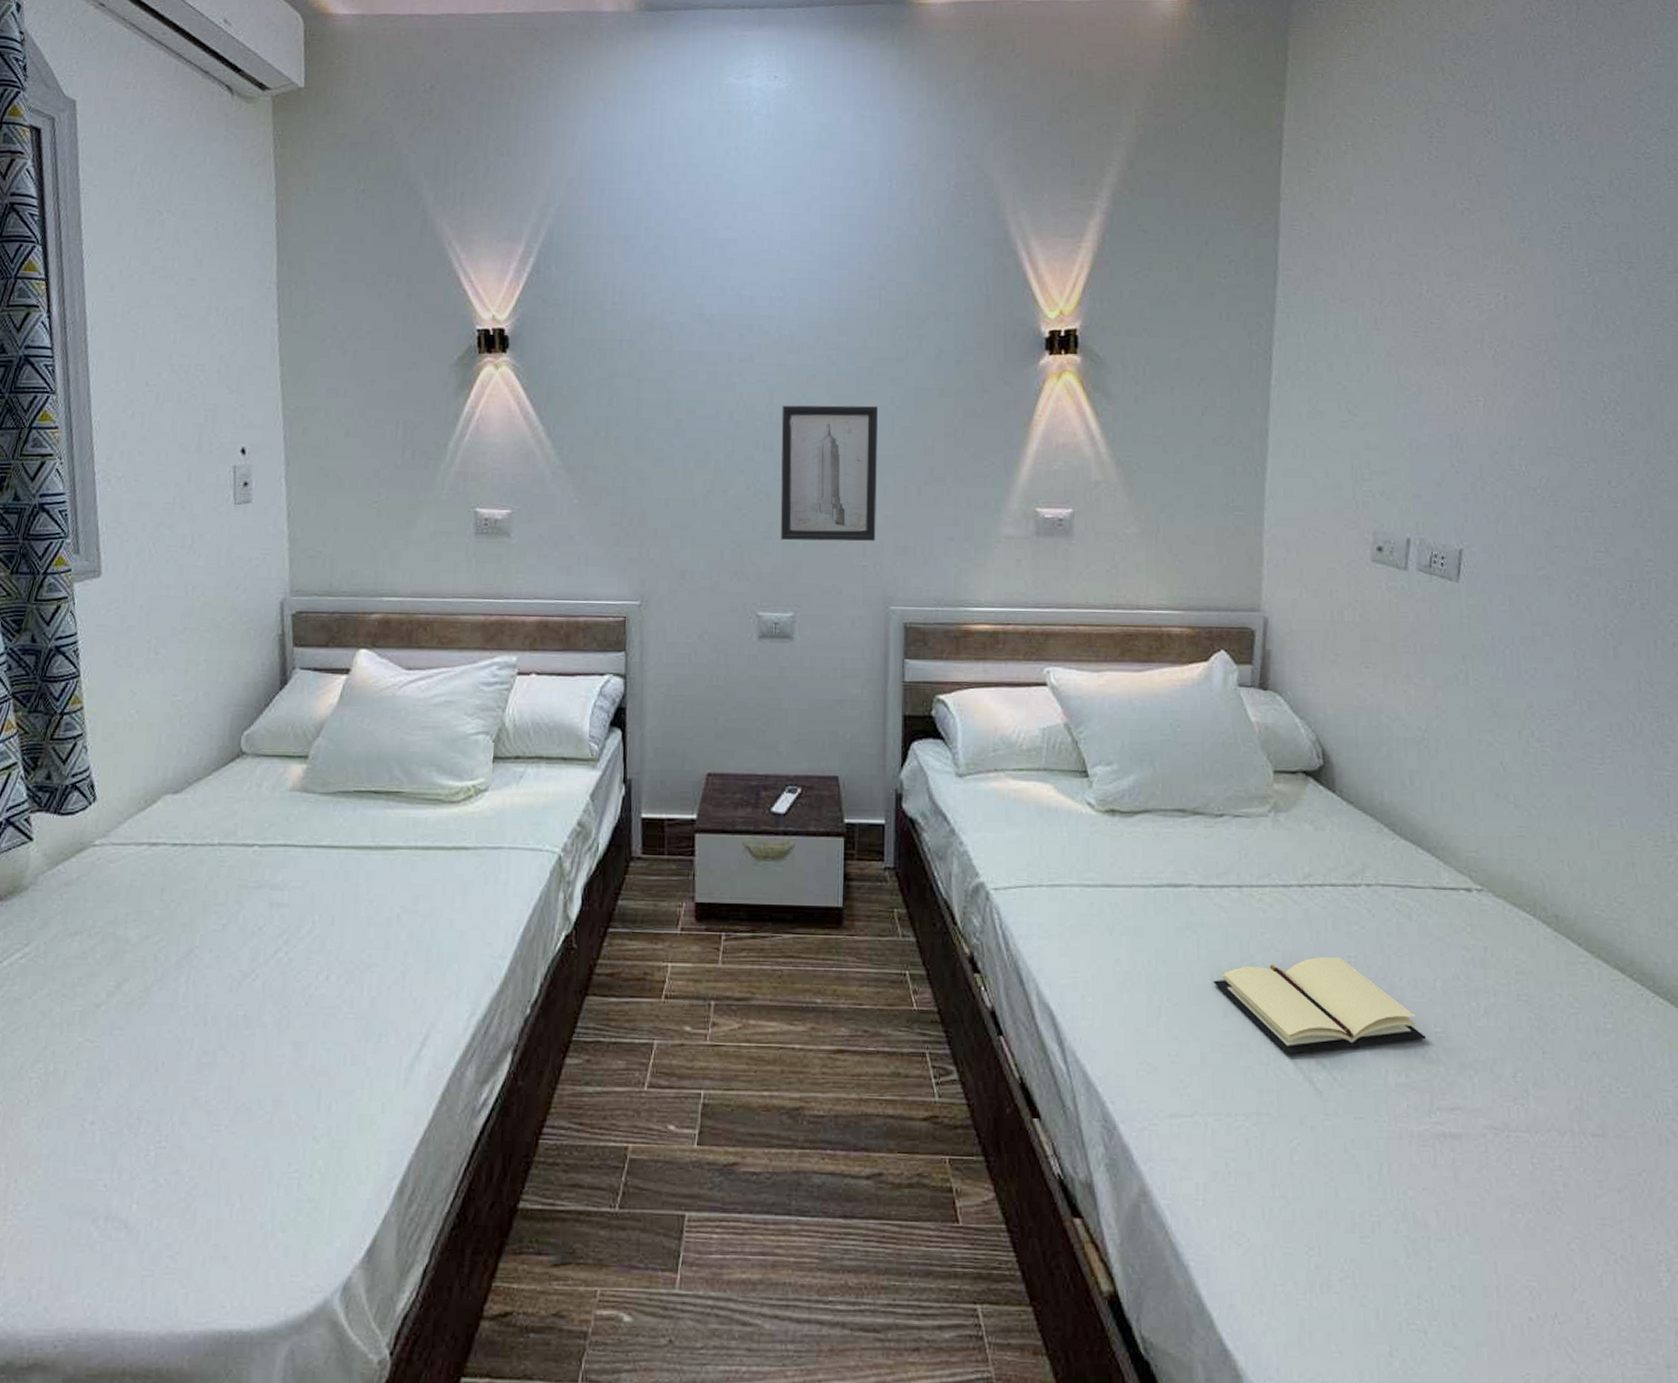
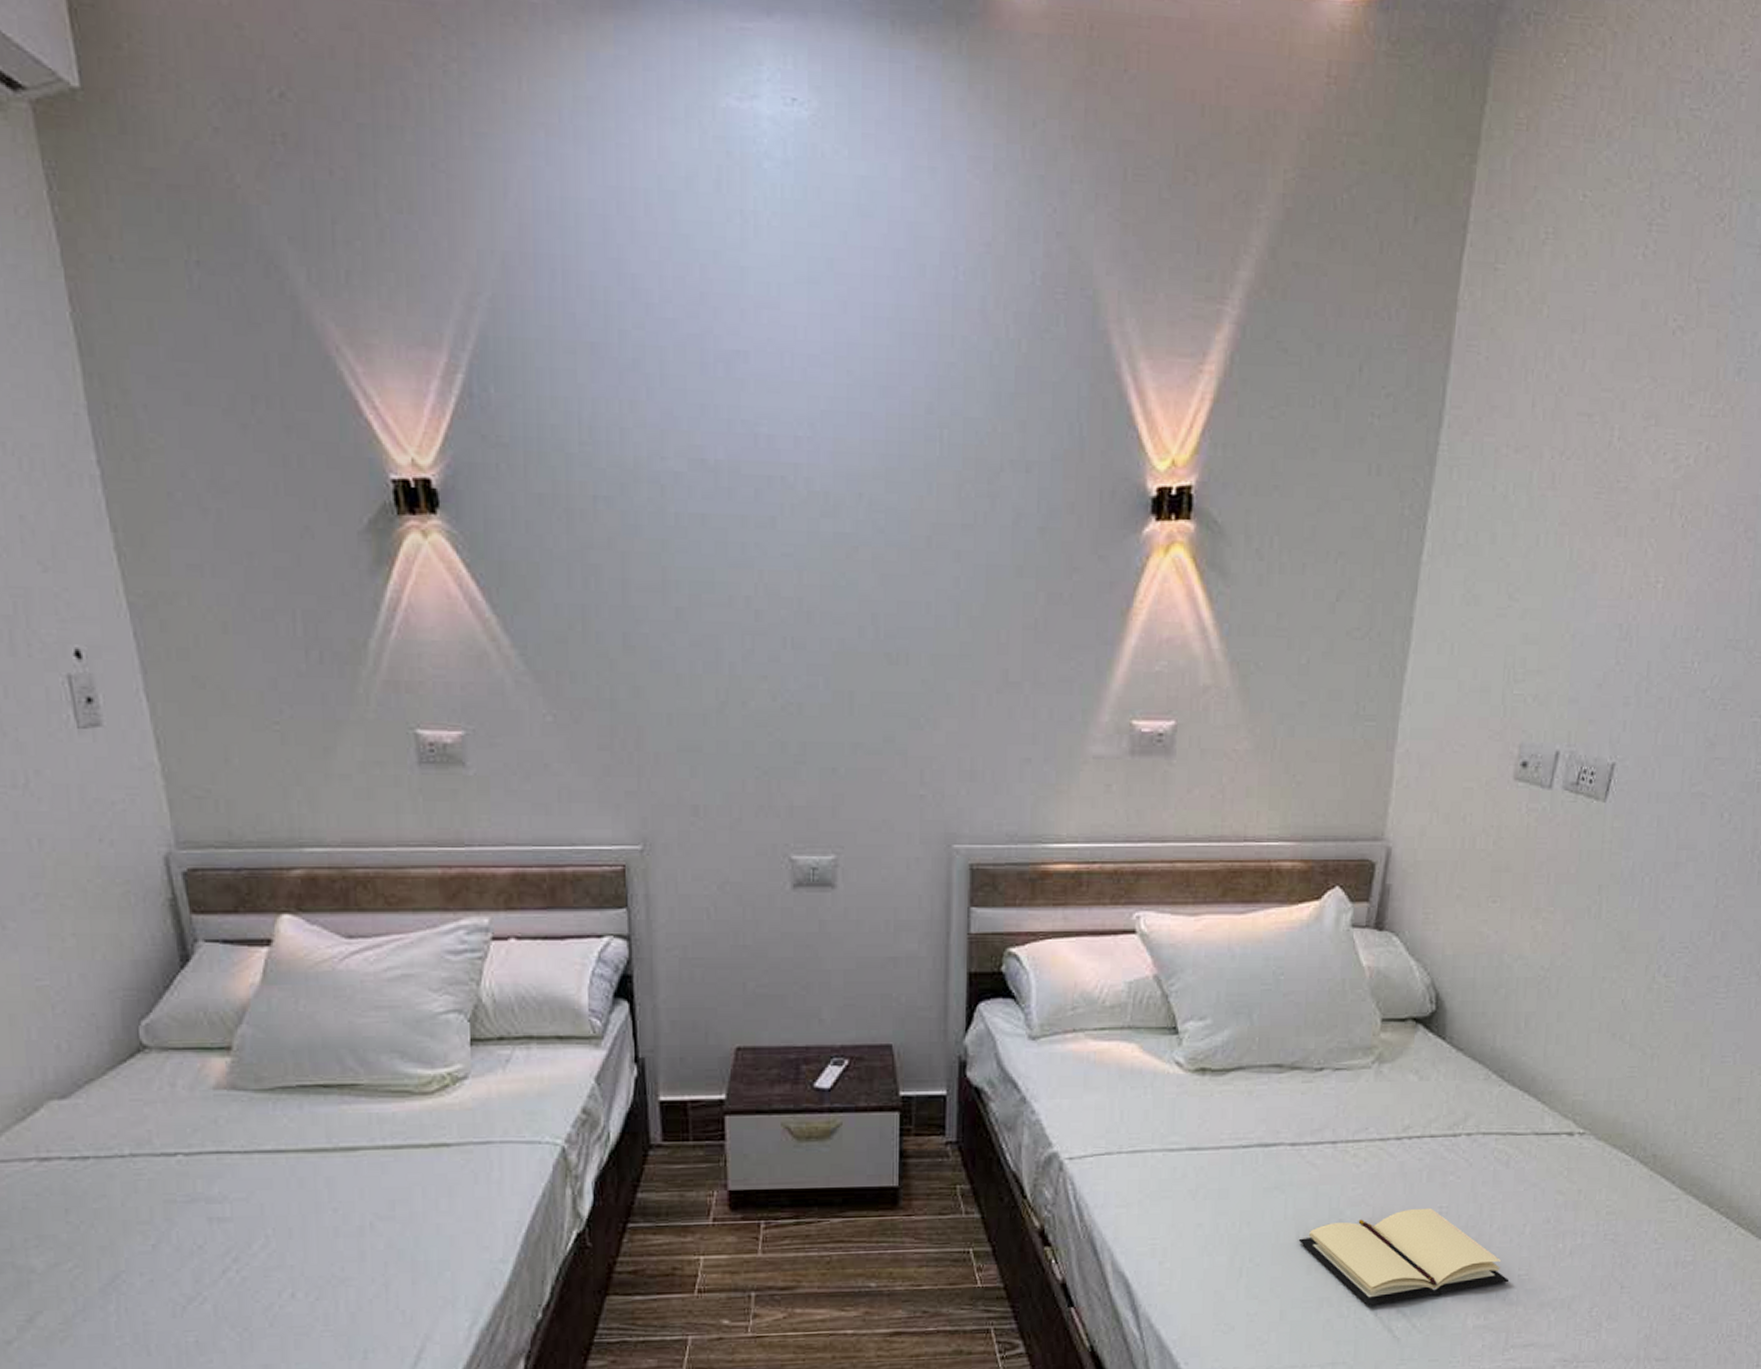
wall art: present [780,405,878,542] -> none [815,588,938,766]

